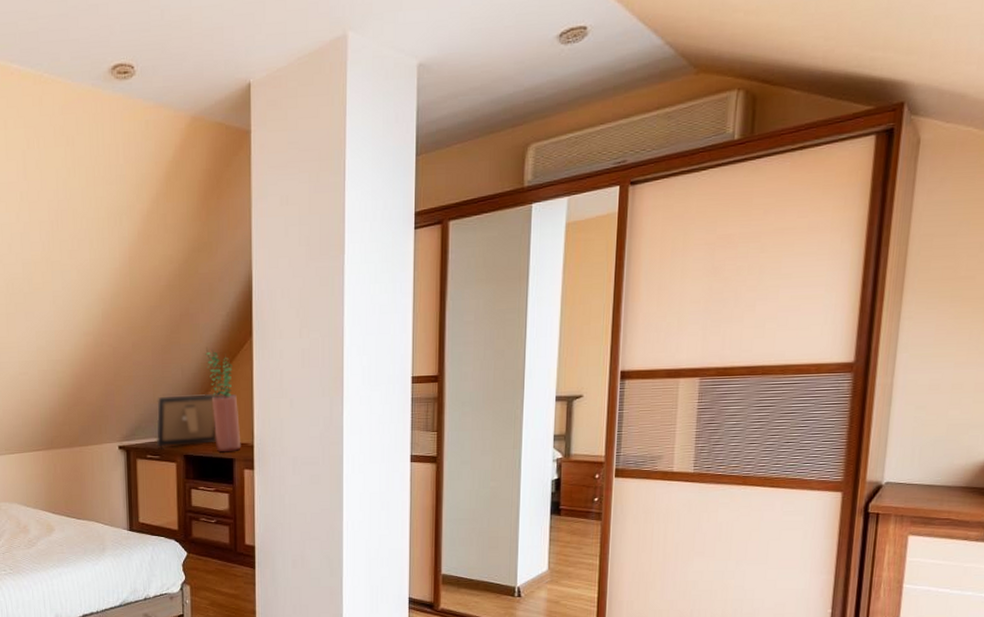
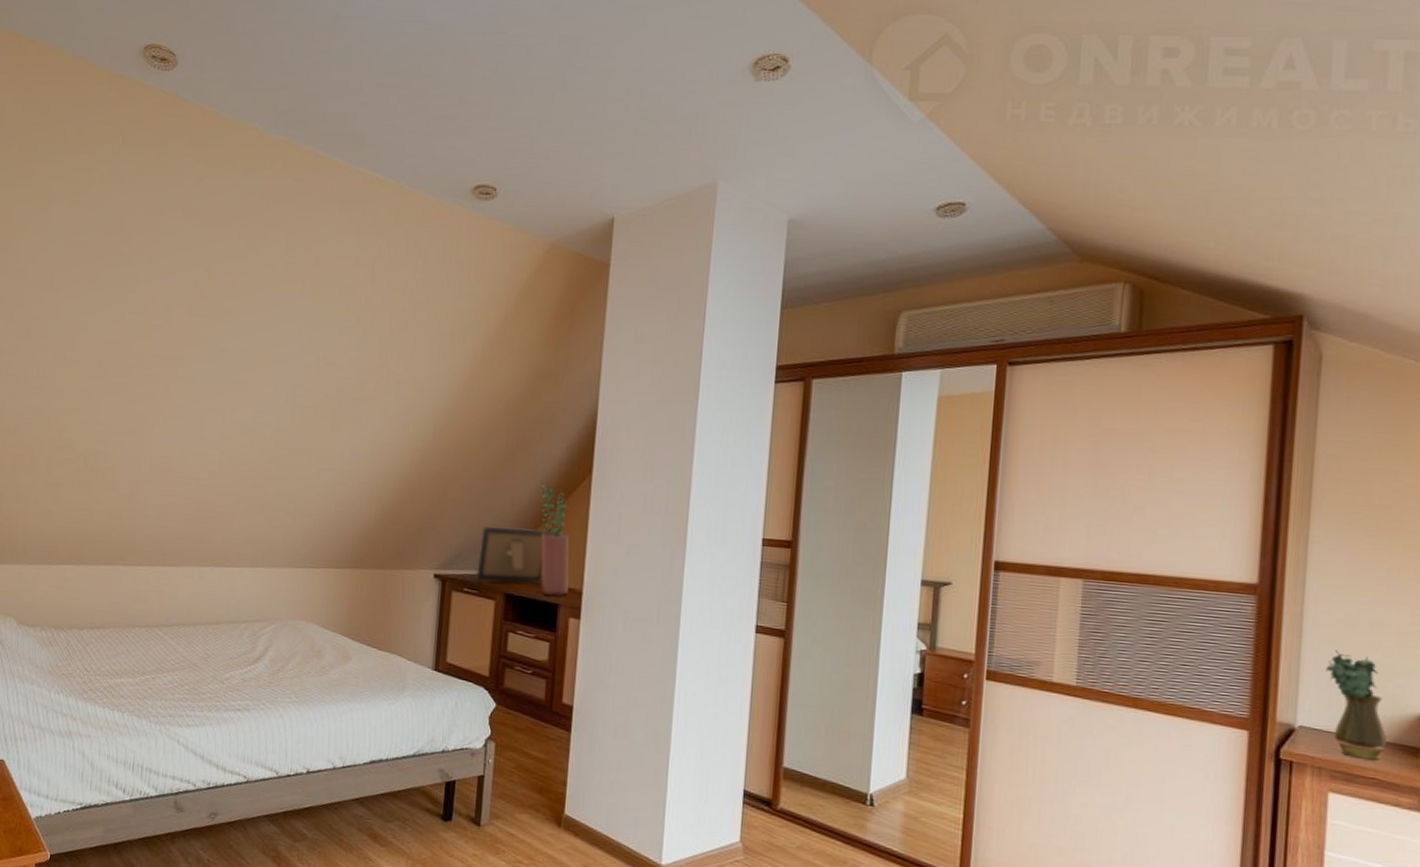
vase: none [911,412,961,503] -> present [1326,649,1388,760]

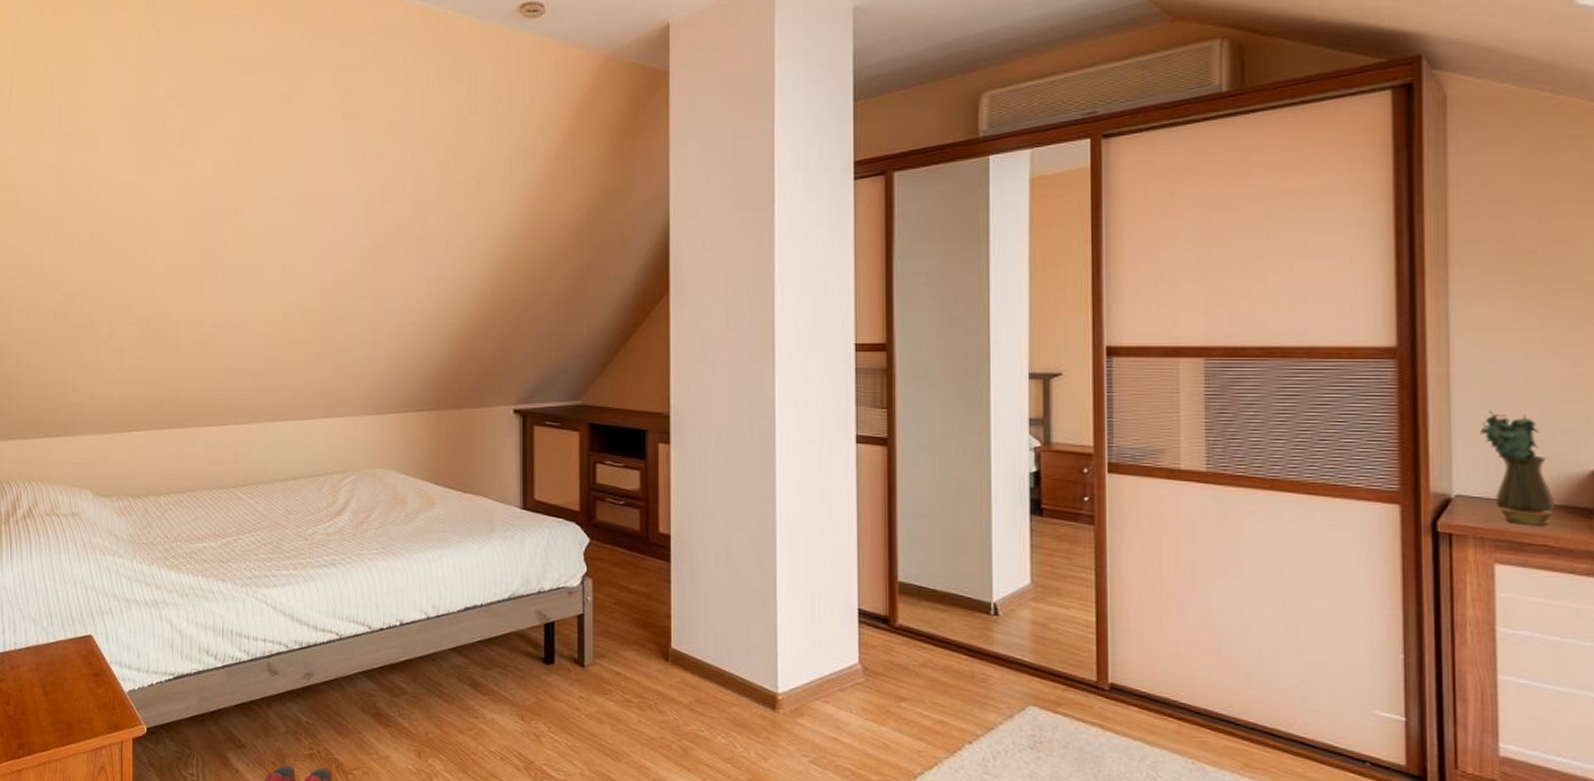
picture frame: present [475,526,552,584] -> none [556,353,632,413]
vase: present [539,478,570,597] -> none [615,301,655,422]

